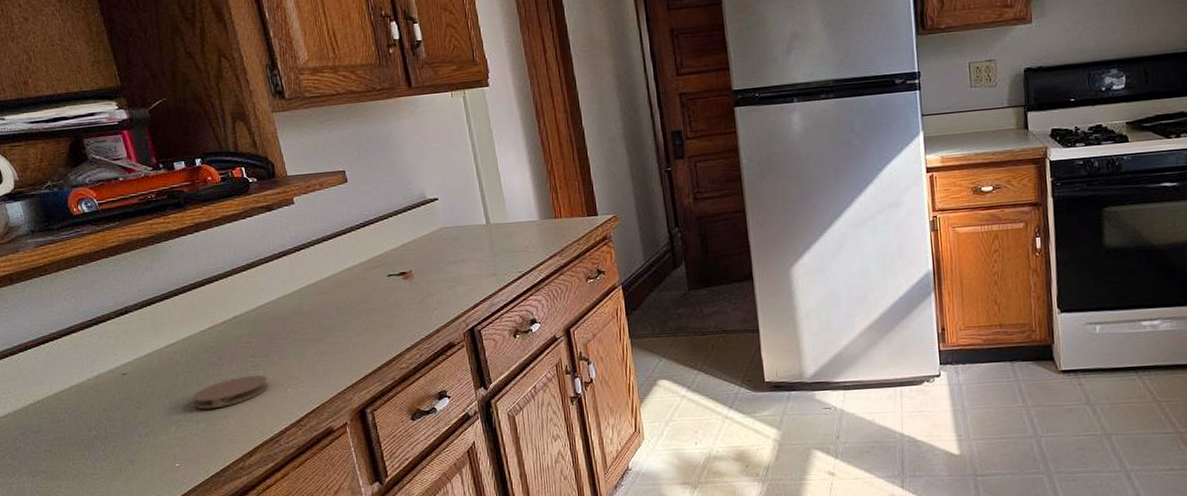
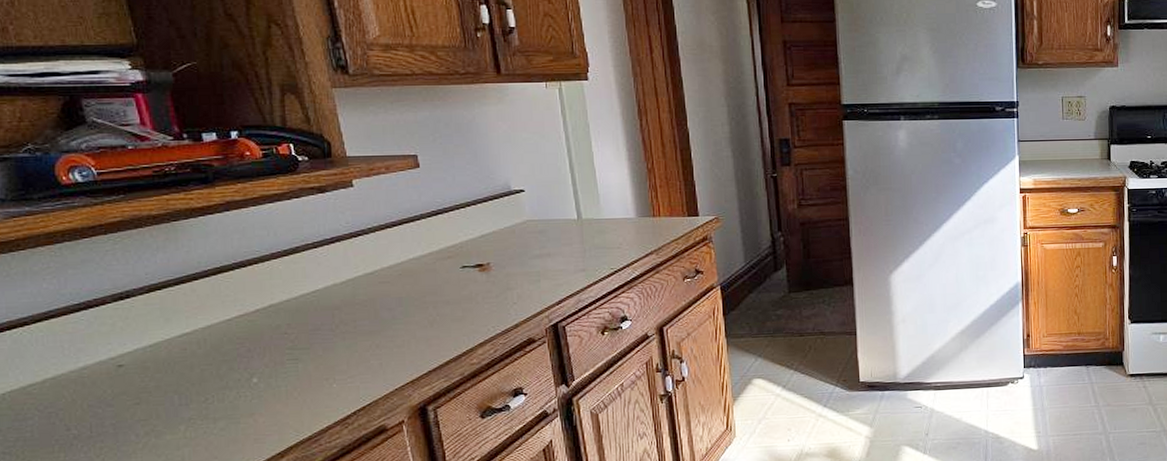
coaster: present [192,374,269,410] -> none [209,368,310,406]

